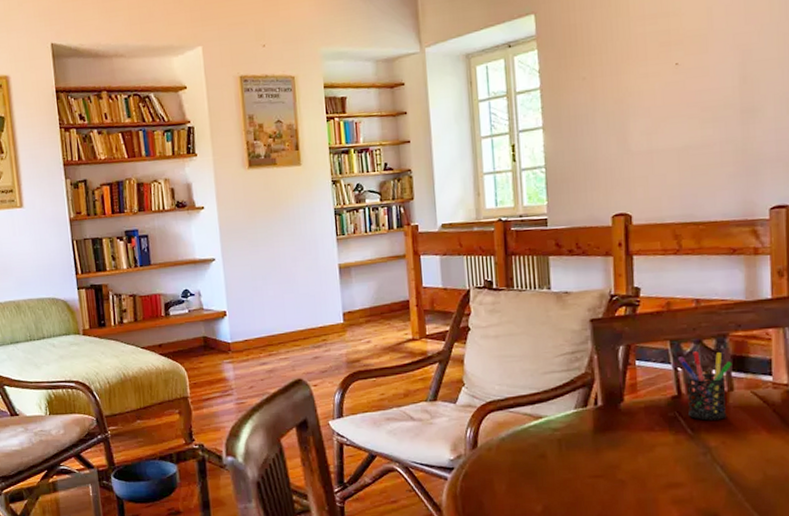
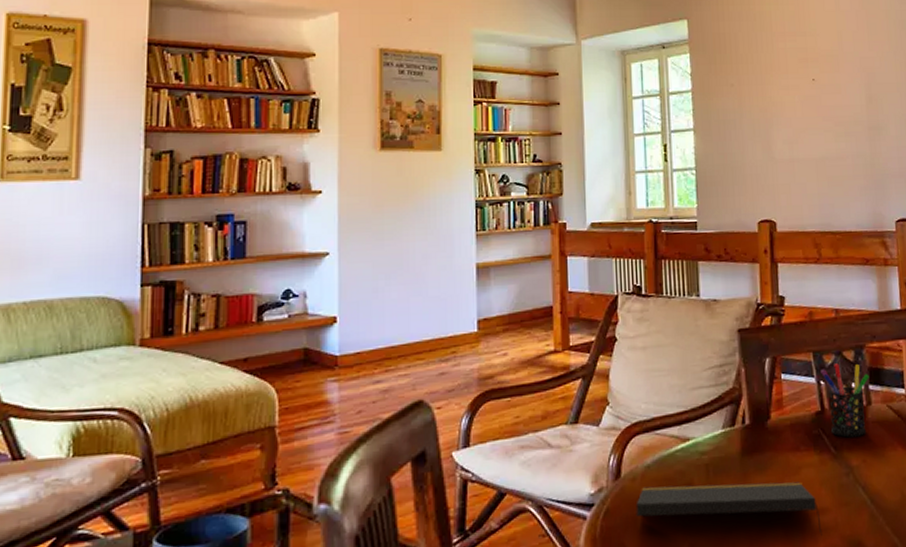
notepad: none [492,456,676,507] -> present [635,482,822,536]

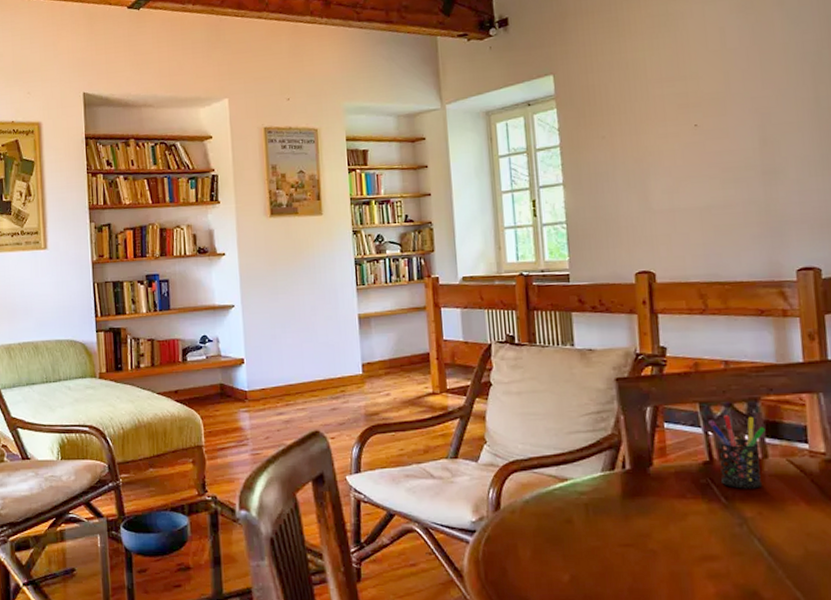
notepad: present [635,482,822,536] -> none [515,519,712,581]

